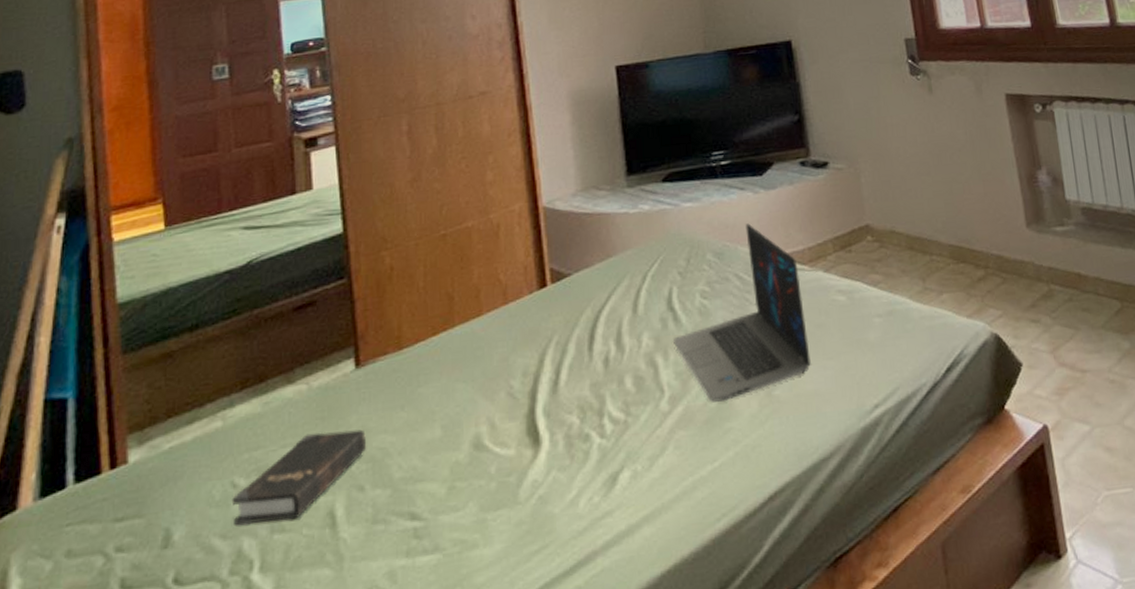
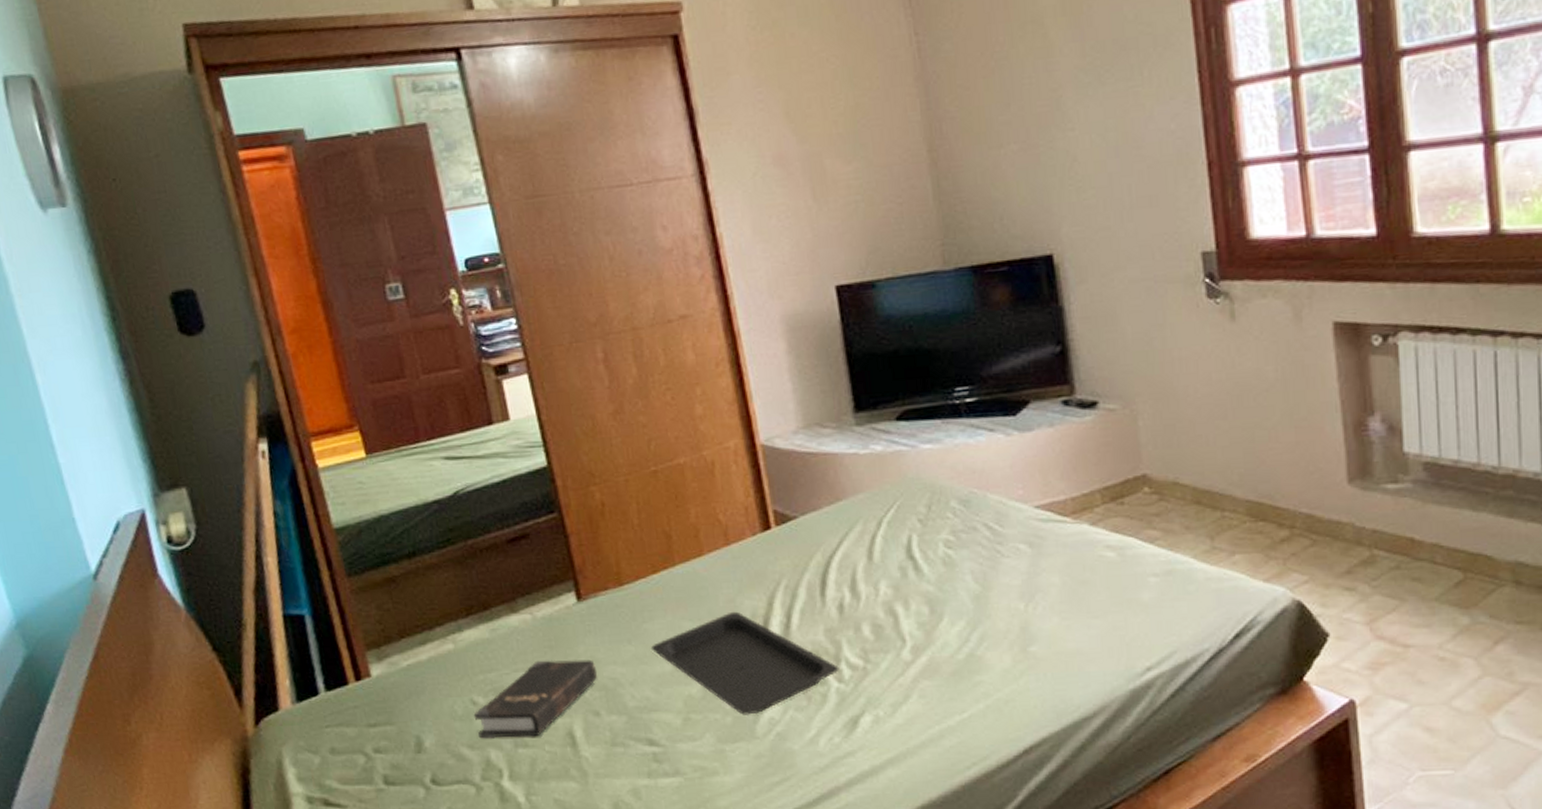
serving tray: none [422,370,602,479] -> present [650,611,839,715]
laptop: present [673,223,811,402] -> none [914,469,1073,655]

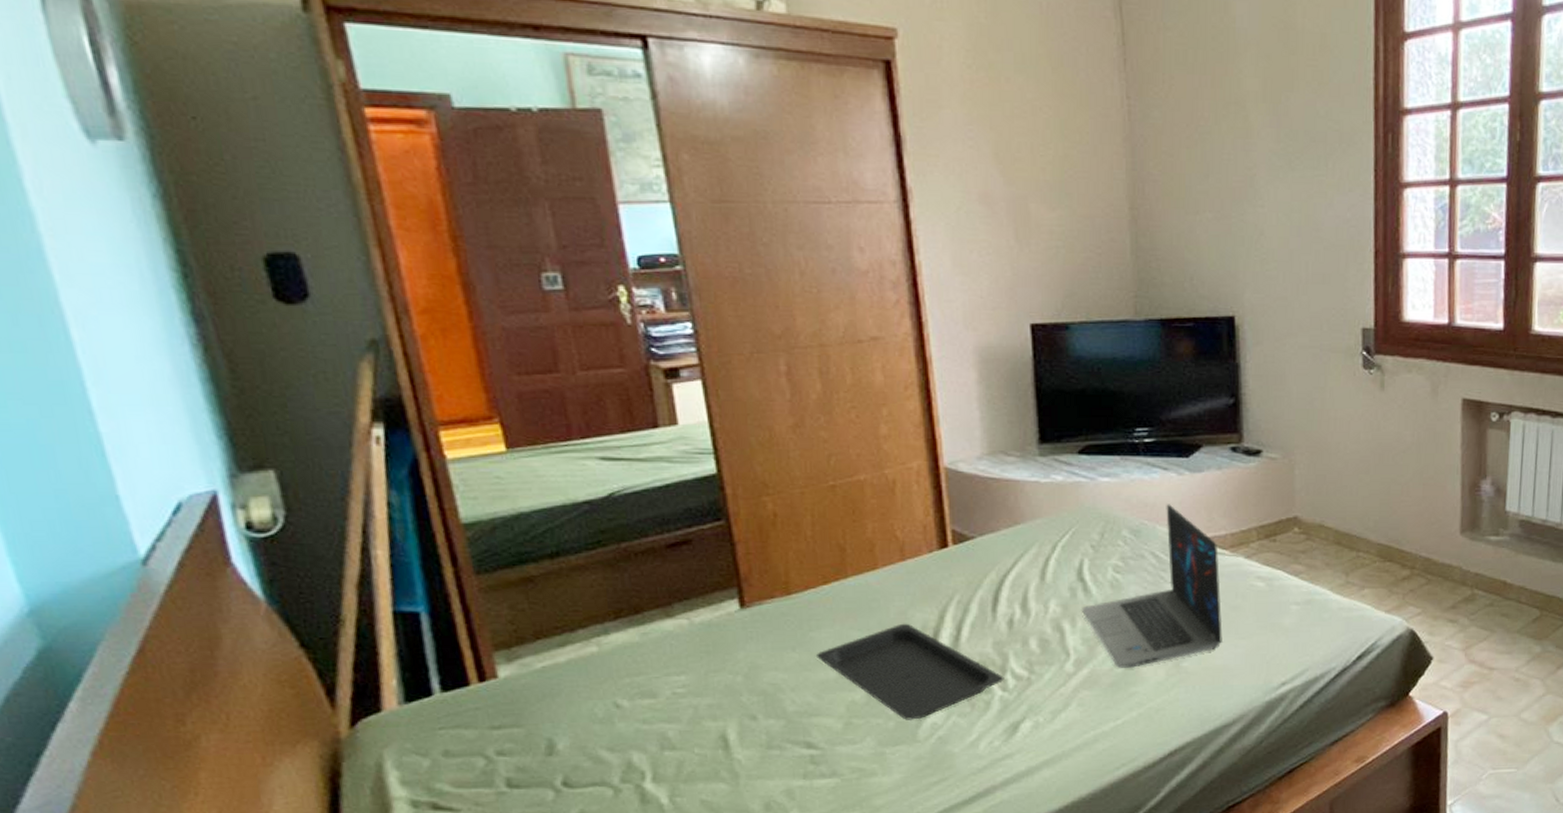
hardback book: present [473,659,598,739] -> none [616,665,757,742]
laptop: none [914,469,1073,655] -> present [1082,504,1222,668]

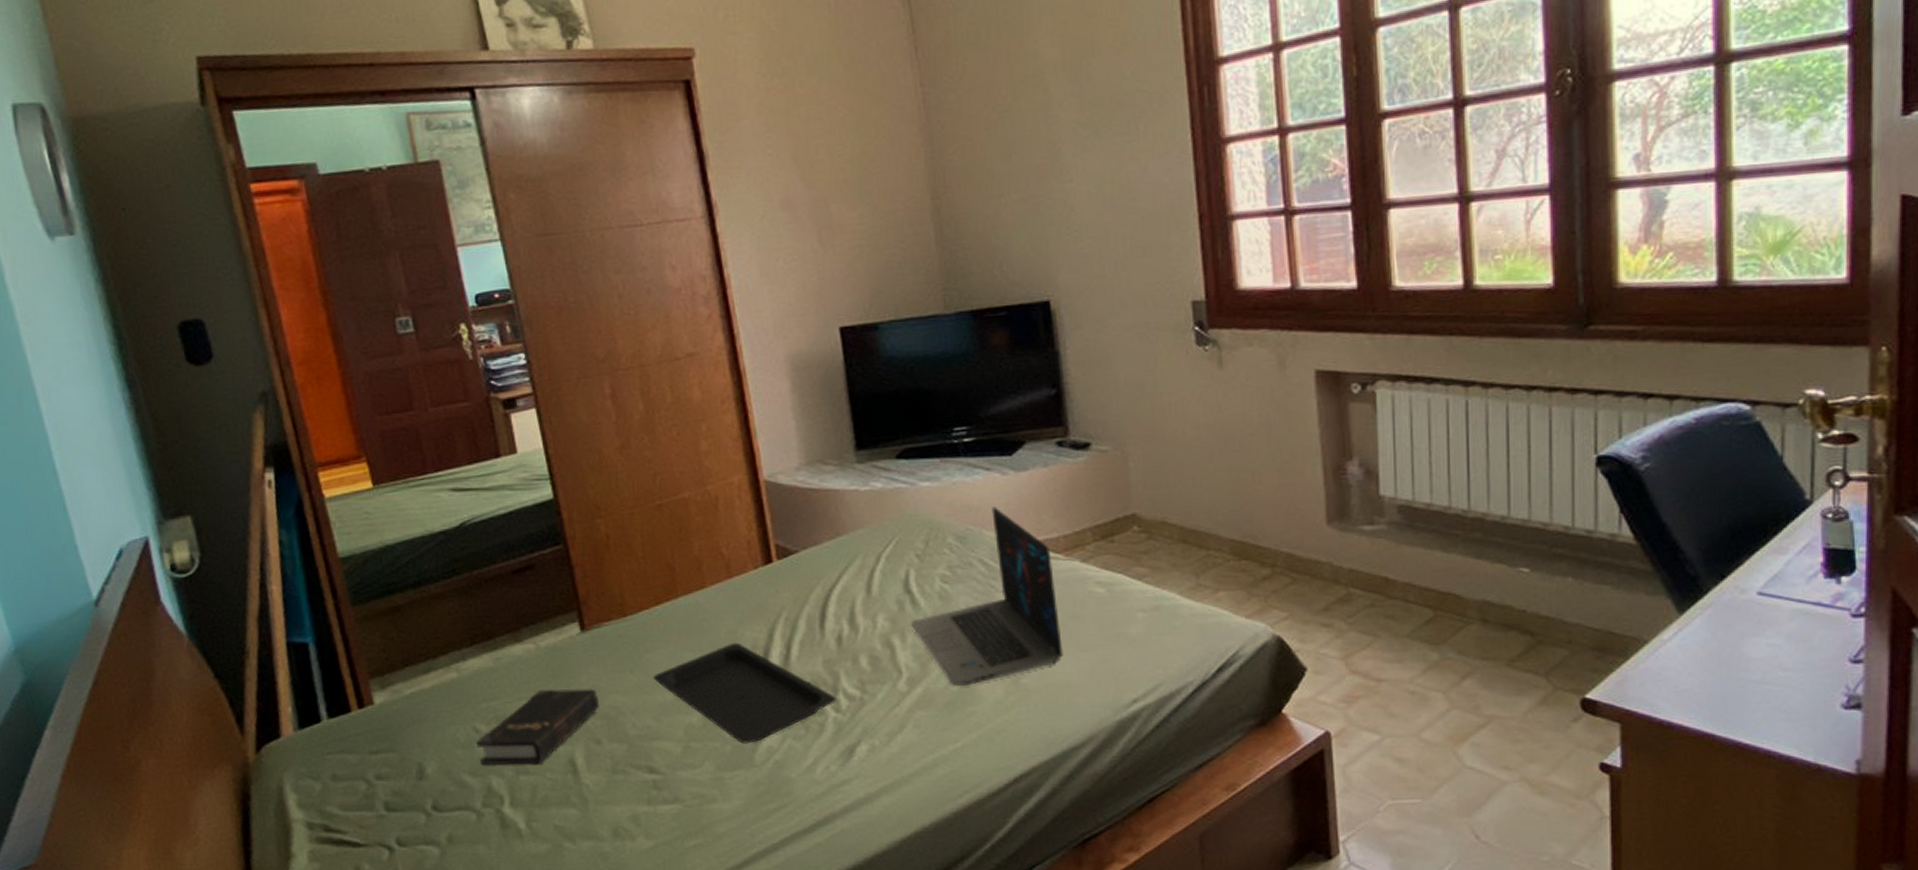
hardback book: none [616,665,757,742] -> present [476,689,600,766]

